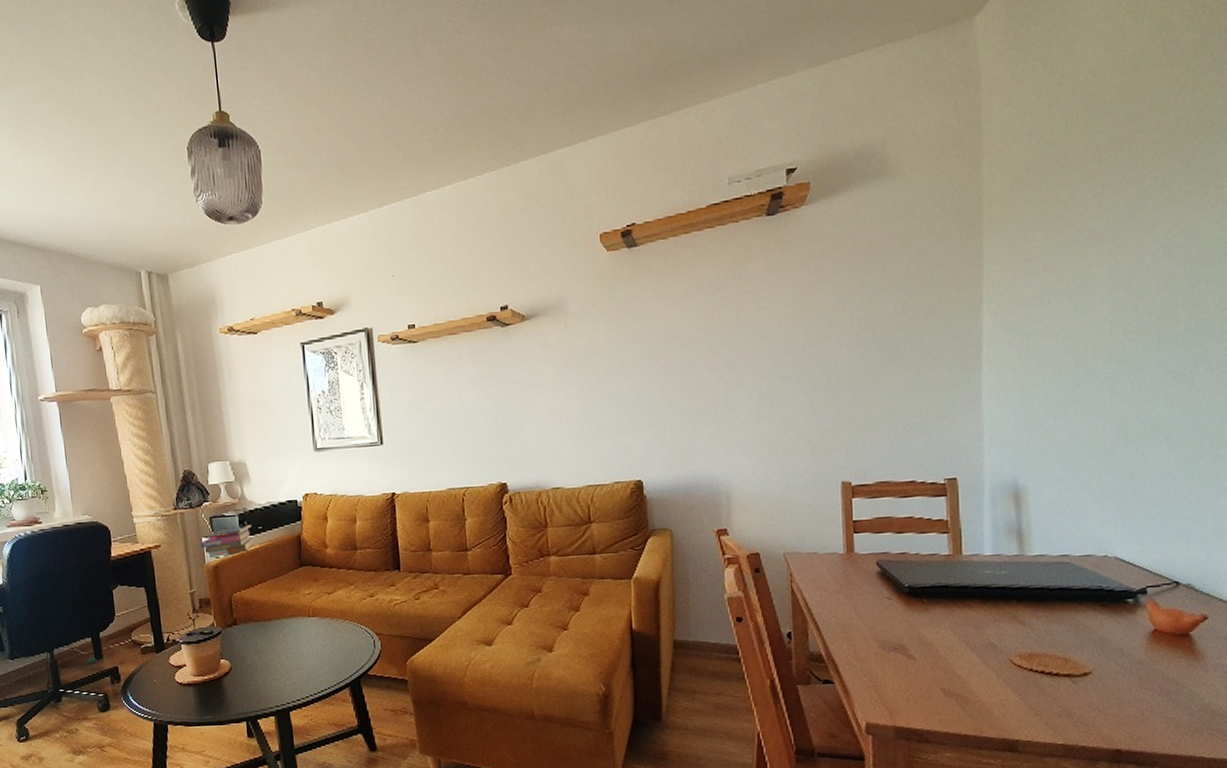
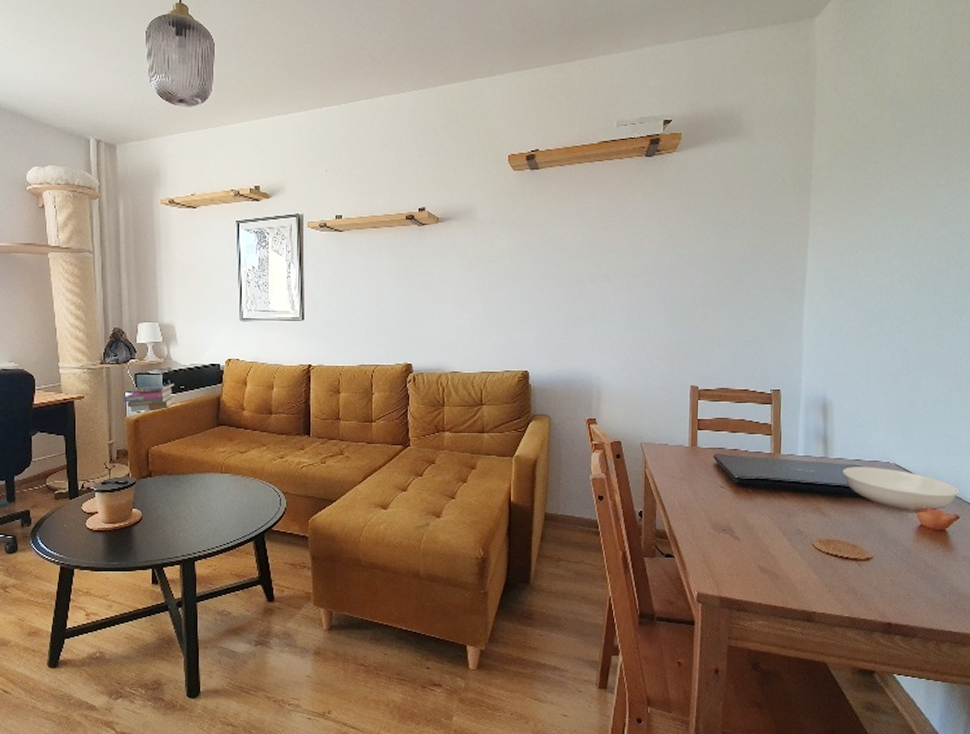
bowl: none [1045,562,1206,616] -> present [843,467,959,512]

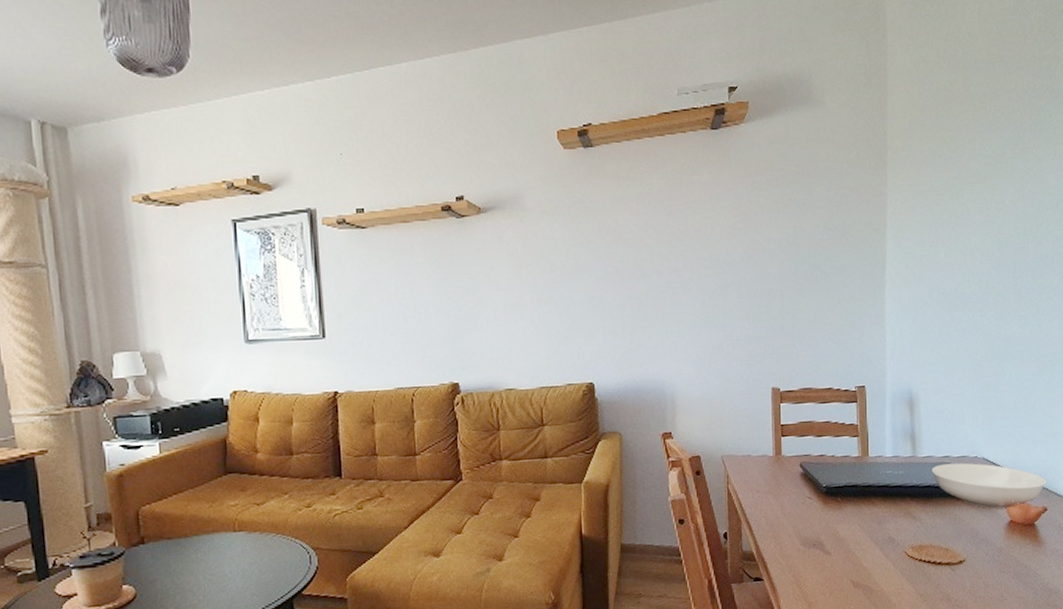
books: present [123,383,174,413] -> none [100,425,167,466]

